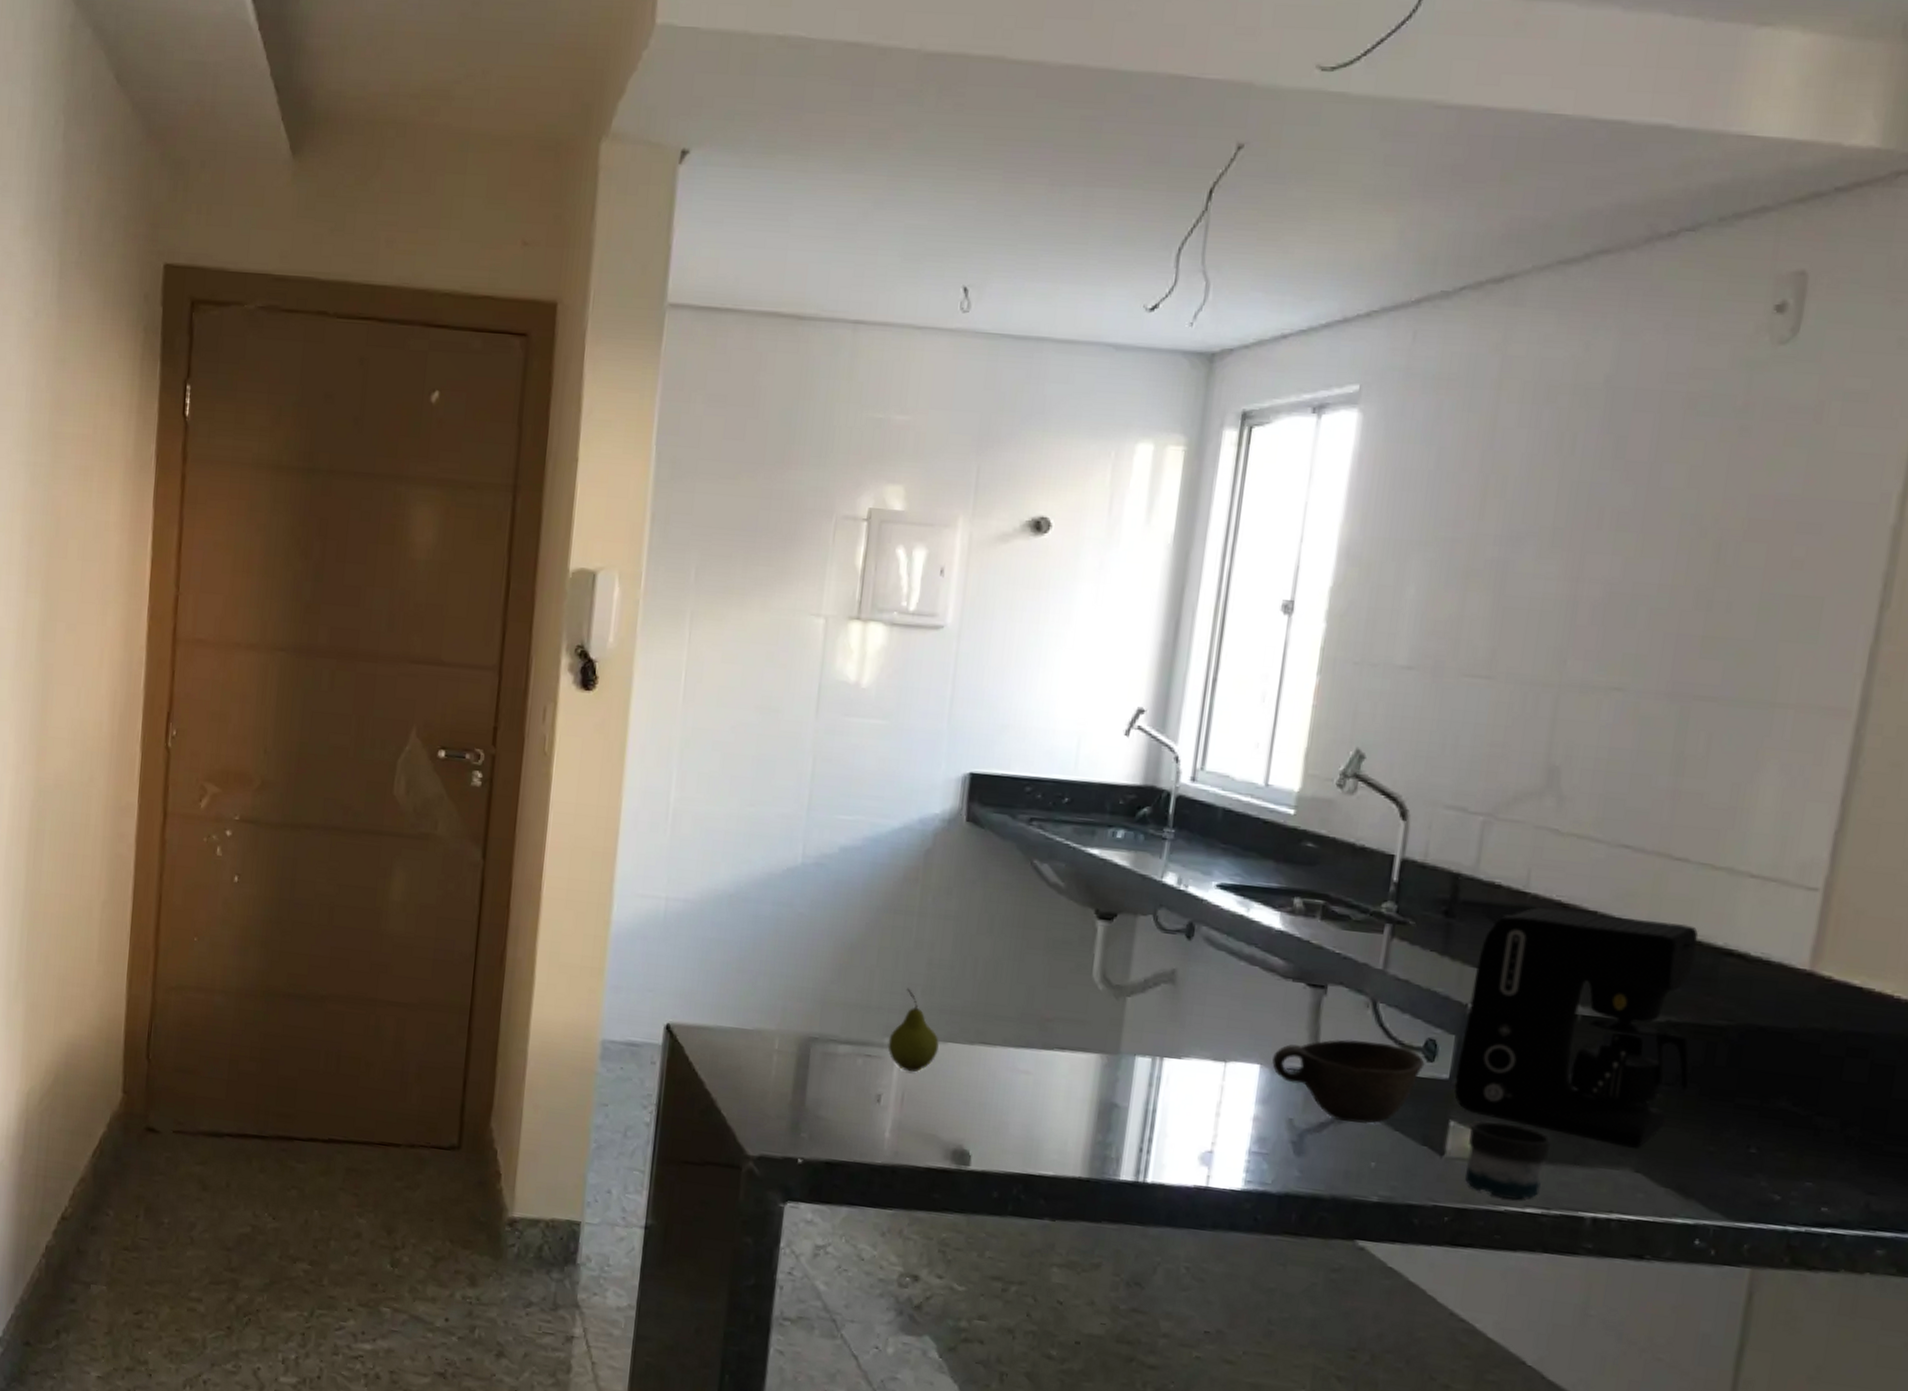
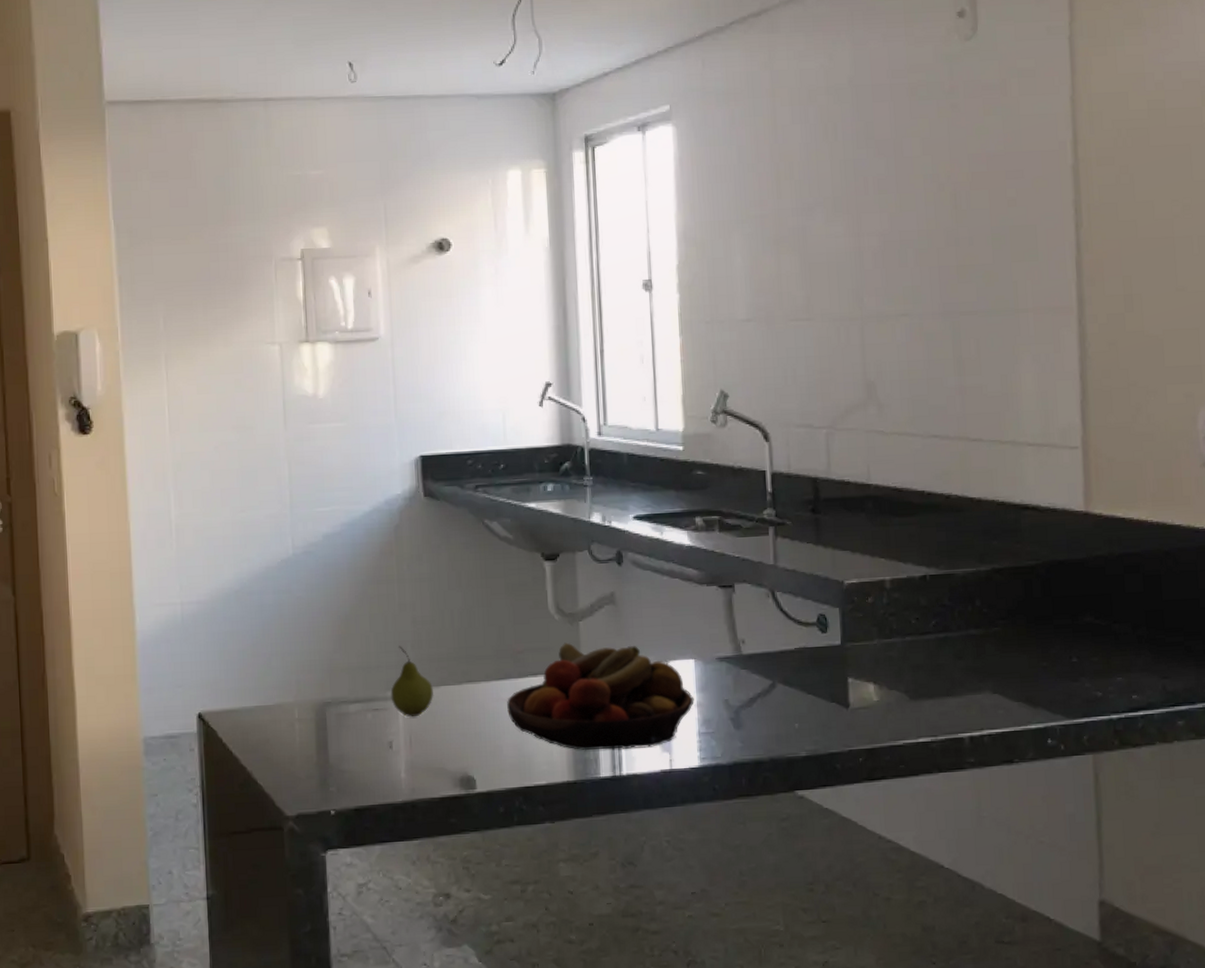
fruit bowl: none [1022,1018,1251,1158] -> present [507,642,694,751]
bowl: present [1272,1039,1425,1124] -> none [703,623,821,694]
coffee maker: present [1454,906,1699,1148] -> none [843,490,1018,675]
mug: present [1465,1121,1552,1200] -> none [865,672,927,735]

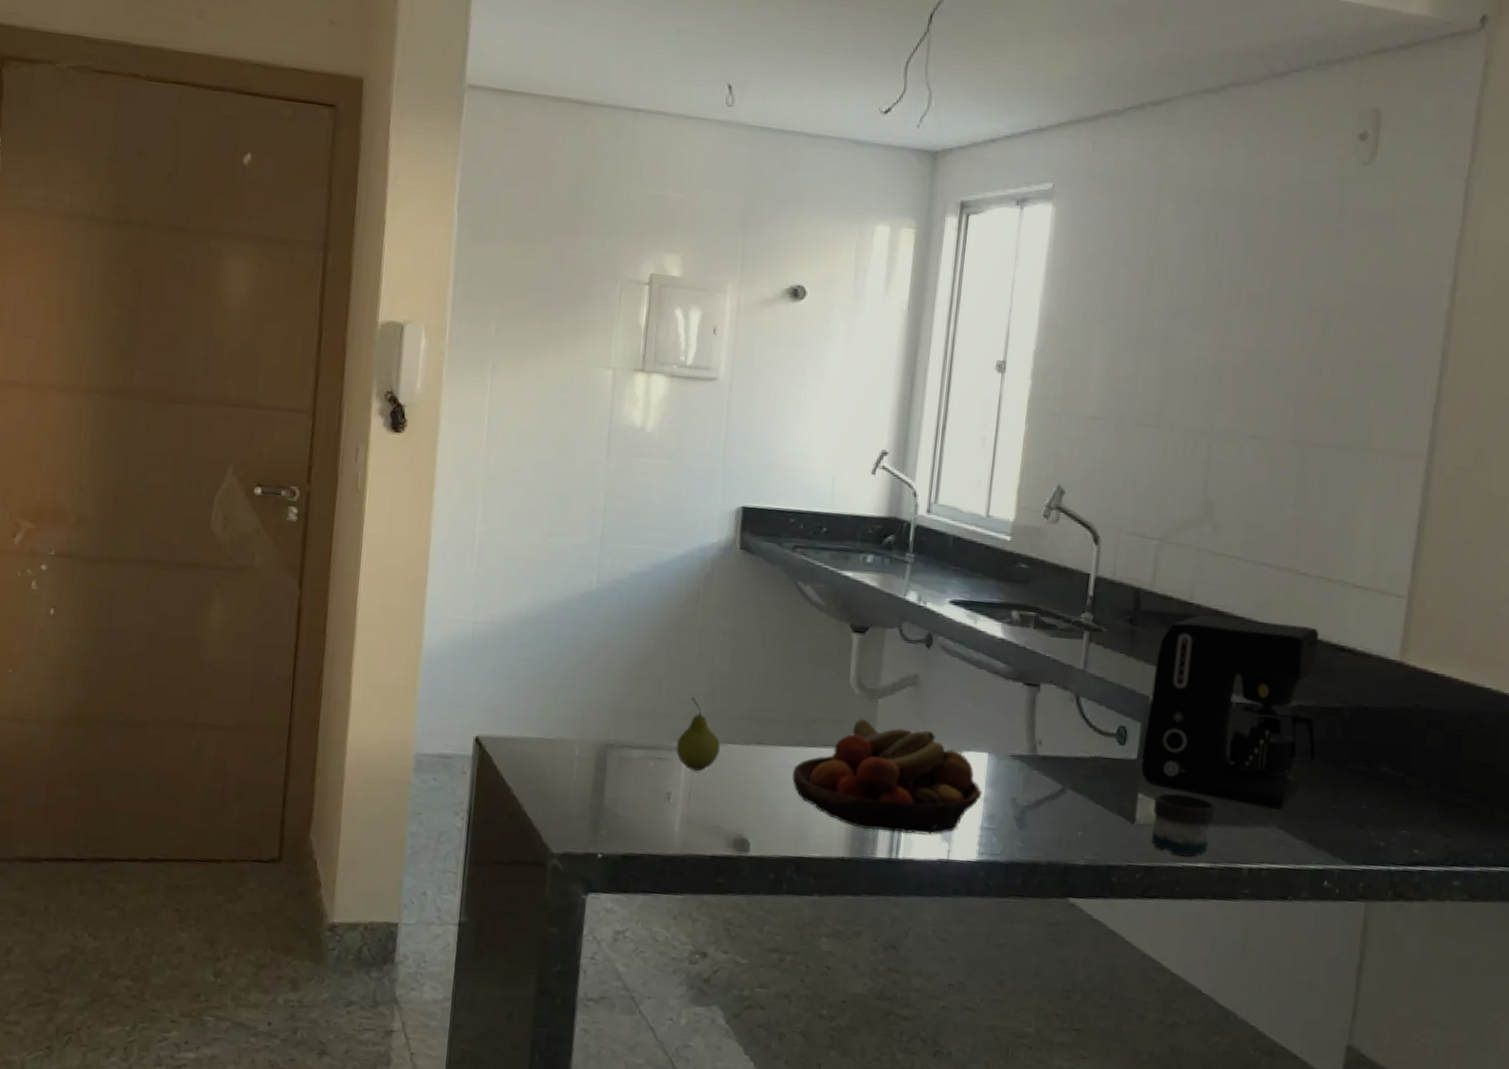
coffee maker: none [843,490,1018,675] -> present [1141,614,1319,809]
mug: none [865,672,927,735] -> present [1151,792,1216,857]

